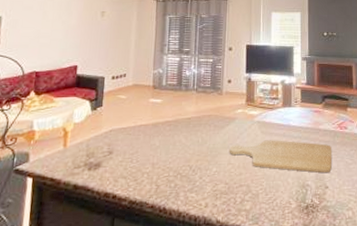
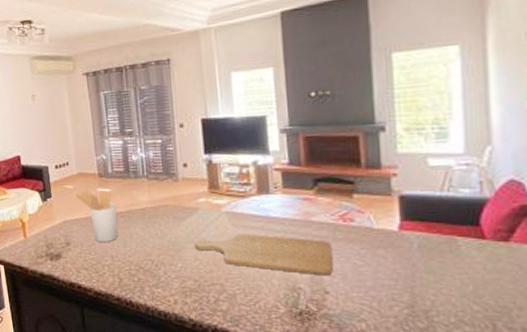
utensil holder: none [127,100,166,151] -> present [76,190,118,243]

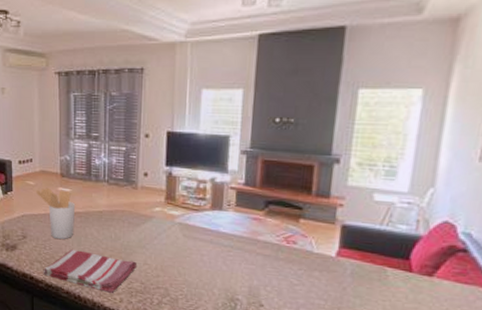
dish towel: none [90,252,187,295] -> present [43,249,136,293]
chopping board: present [194,234,333,276] -> none [145,244,272,291]

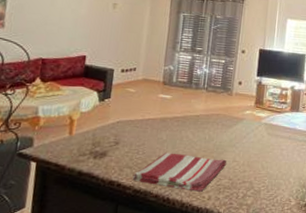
utensil holder: present [36,187,76,240] -> none [136,94,175,144]

